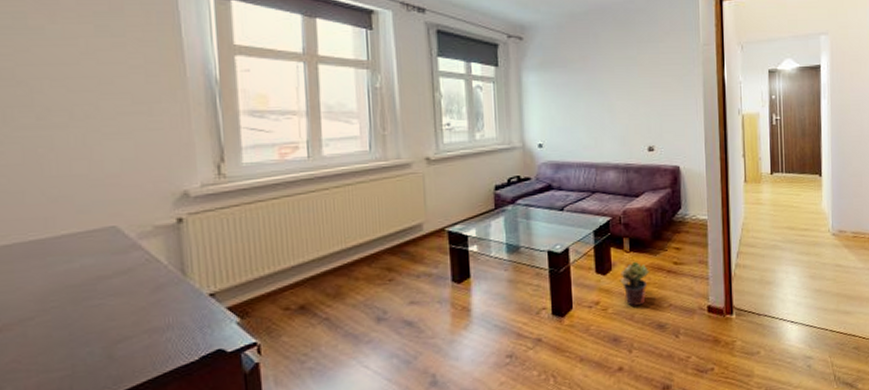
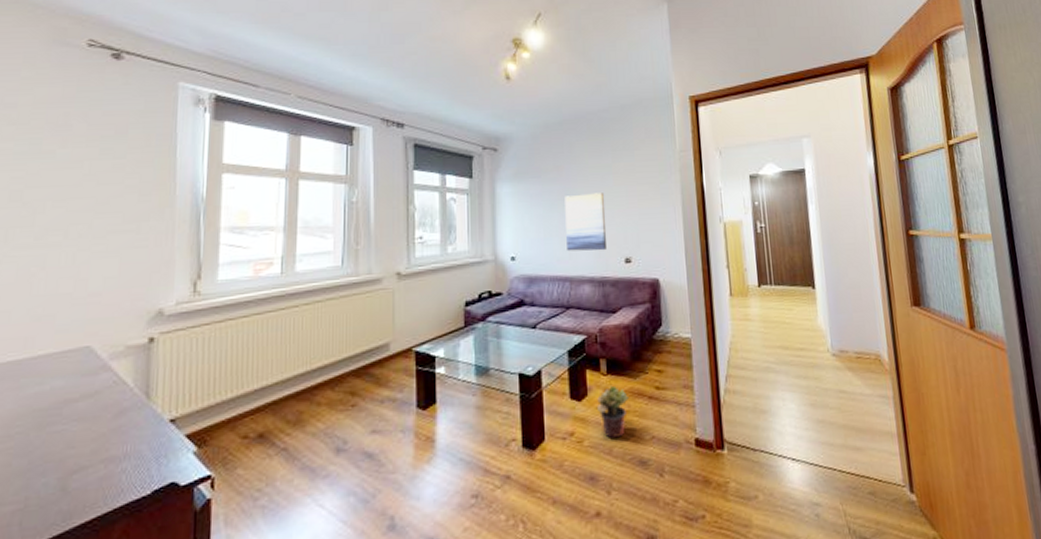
wall art: none [590,84,631,140] -> present [565,193,607,252]

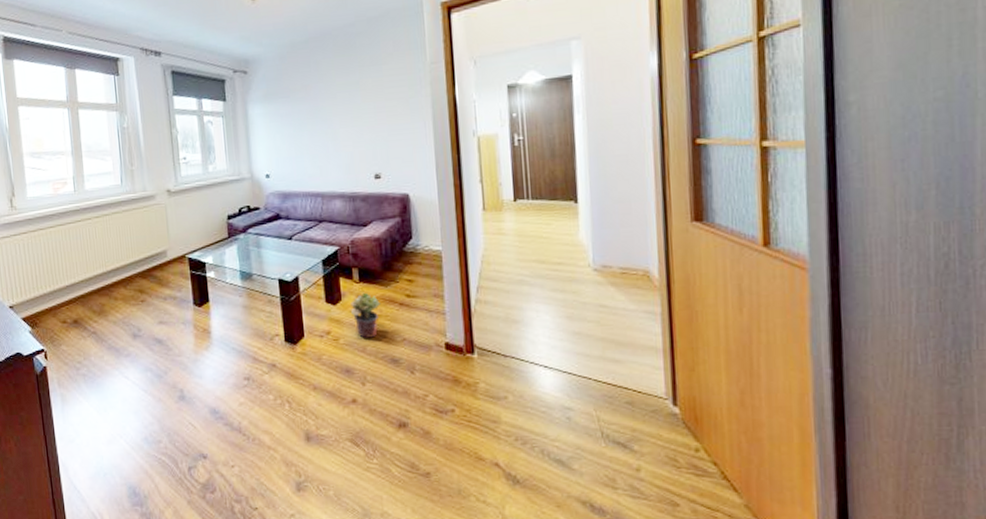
wall art: present [565,193,607,252] -> none [313,110,356,169]

